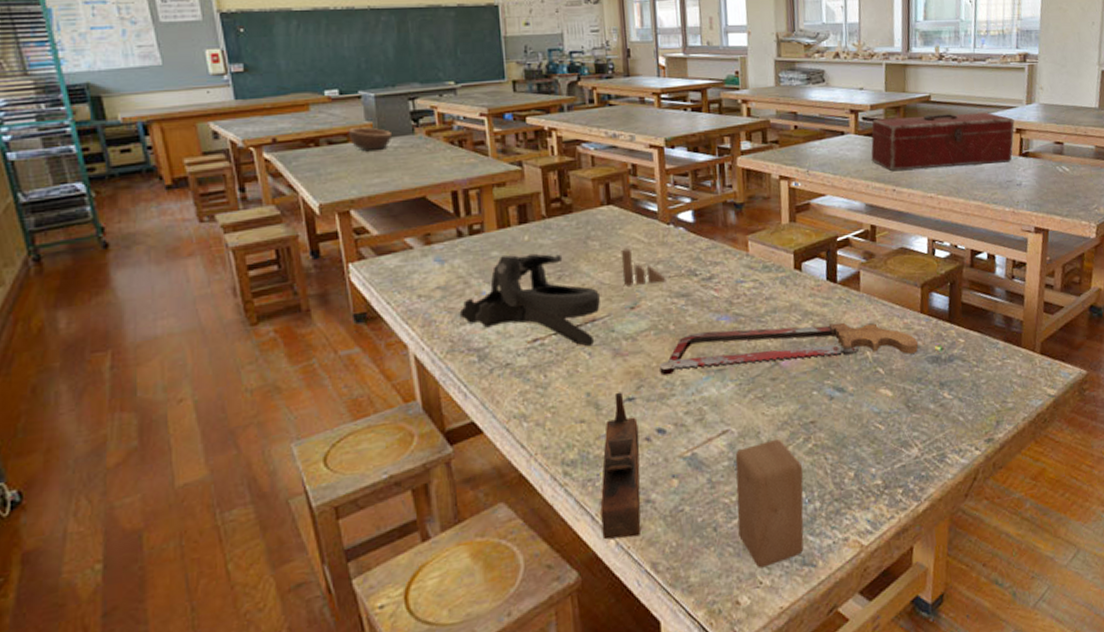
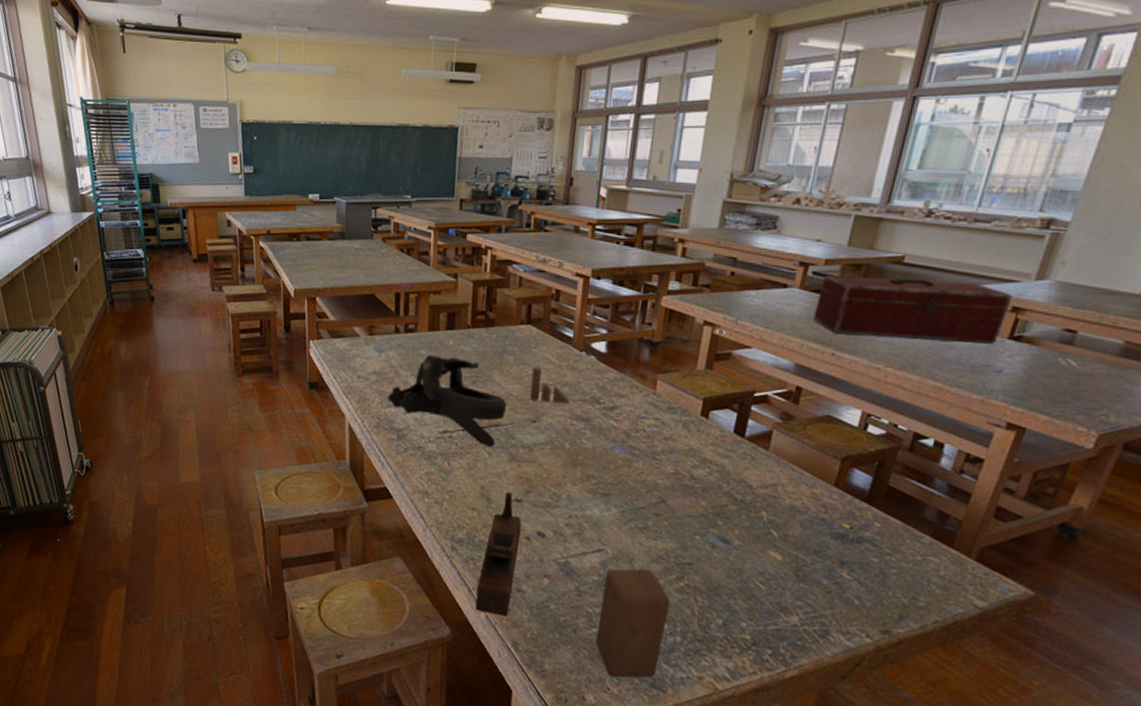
wooden bowl: present [348,127,393,152] -> none [322,228,356,250]
saw: present [659,322,919,375] -> none [549,455,825,525]

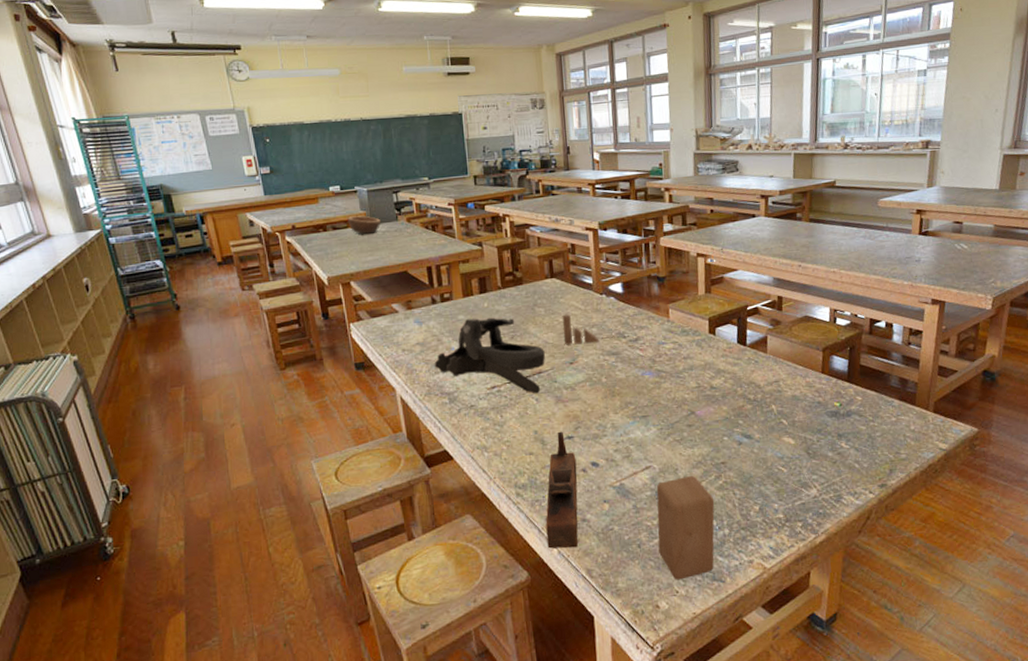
wooden bowl: none [322,228,356,250] -> present [347,216,381,235]
toolbox: present [813,276,1013,344] -> none [779,195,915,249]

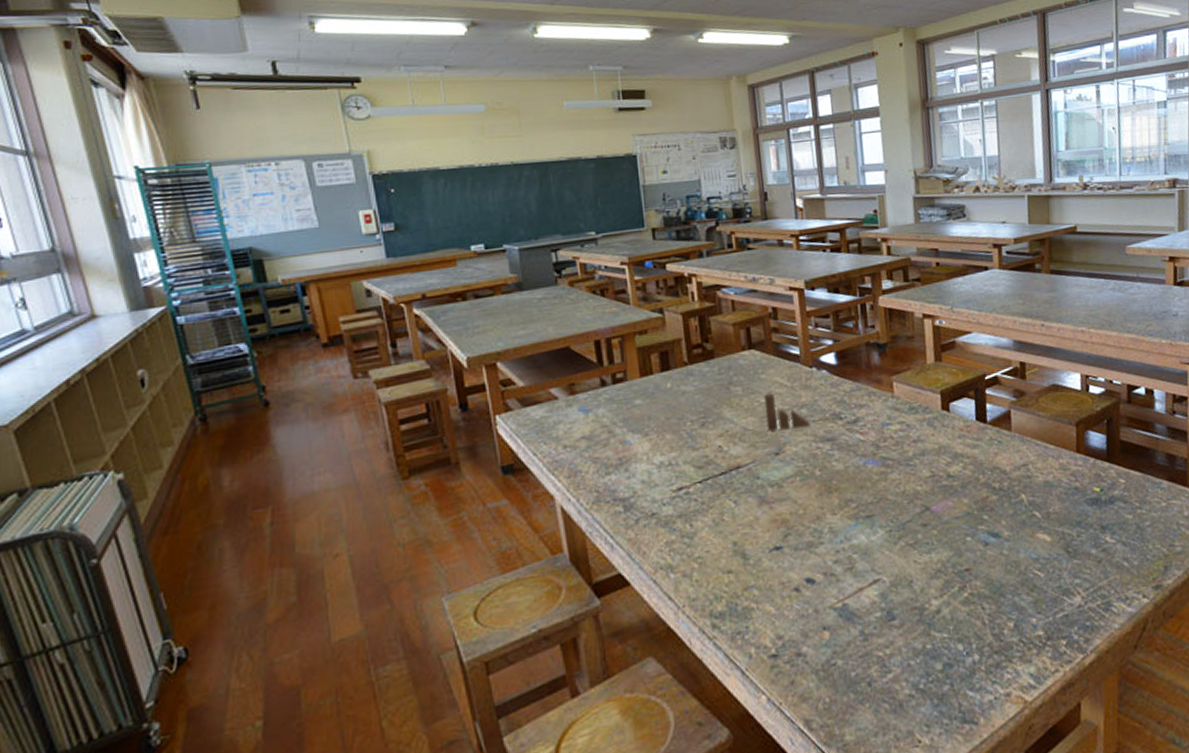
wooden bowl: present [347,216,381,235] -> none [493,280,537,304]
clamp: present [434,317,545,394] -> none [604,400,745,495]
hand plane: present [545,431,579,549] -> none [750,540,793,696]
wooden block: present [656,475,715,580] -> none [887,587,964,726]

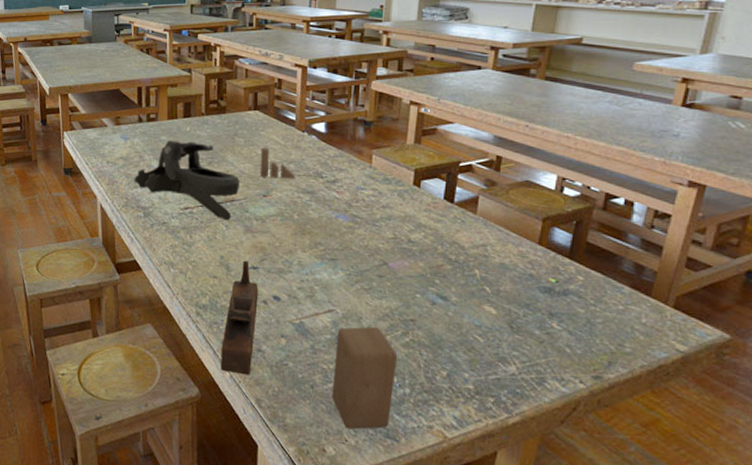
clamp: none [604,400,745,495] -> present [134,140,240,221]
hand plane: none [750,540,793,696] -> present [220,260,259,376]
wooden block: none [887,587,964,726] -> present [332,326,398,430]

